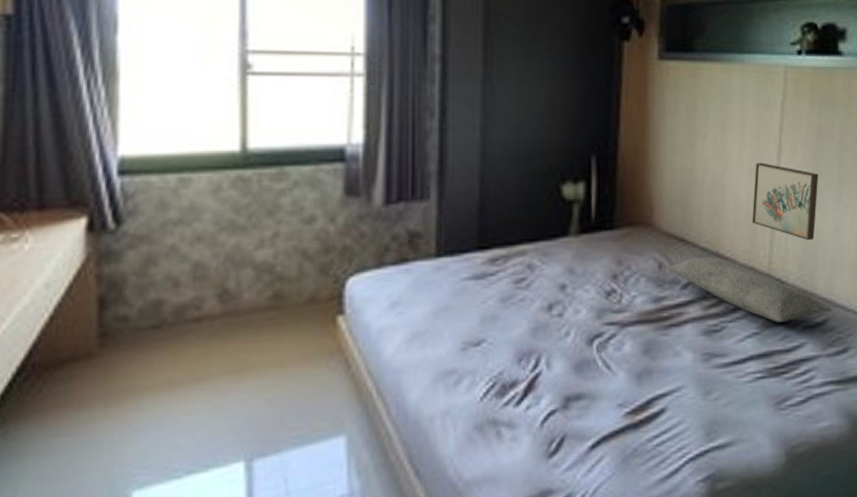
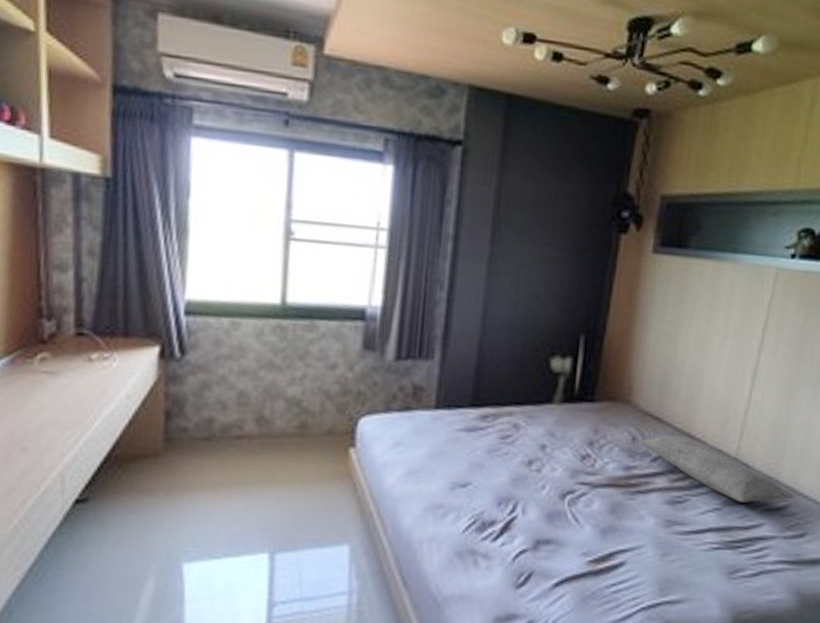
wall art: present [752,162,819,241] -> none [726,356,798,433]

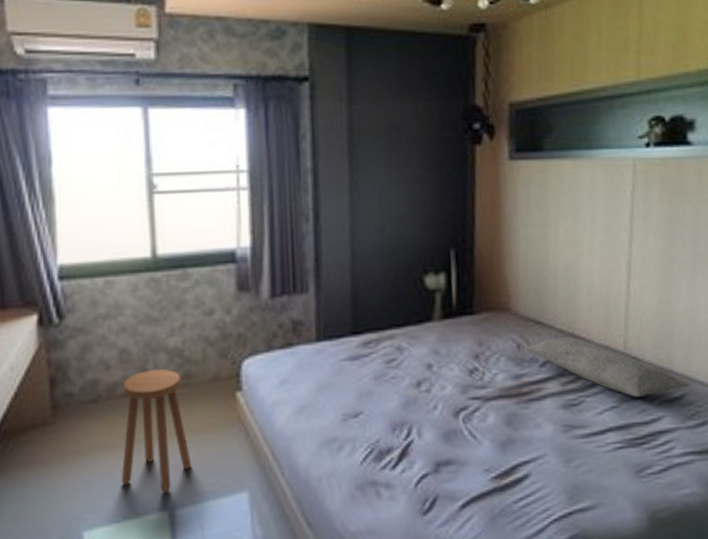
stool: none [226,416,298,536] -> present [121,369,192,493]

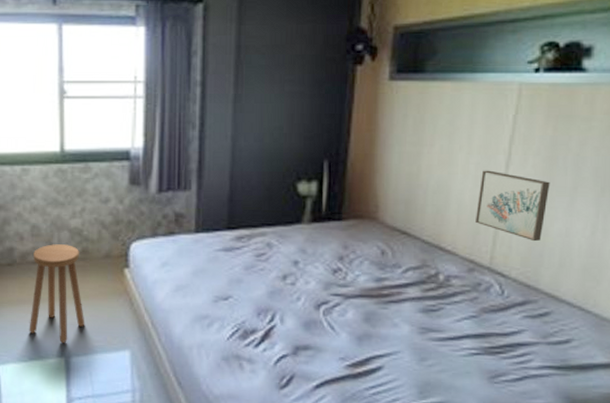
pillow: present [524,337,691,398] -> none [388,248,557,311]
wall art: none [606,249,672,321] -> present [476,170,550,242]

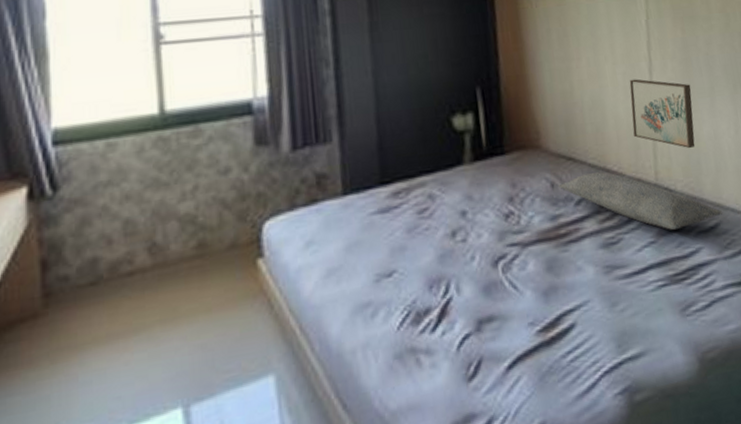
stool: present [29,244,85,343] -> none [126,239,209,386]
pillow: none [388,248,557,311] -> present [557,172,723,231]

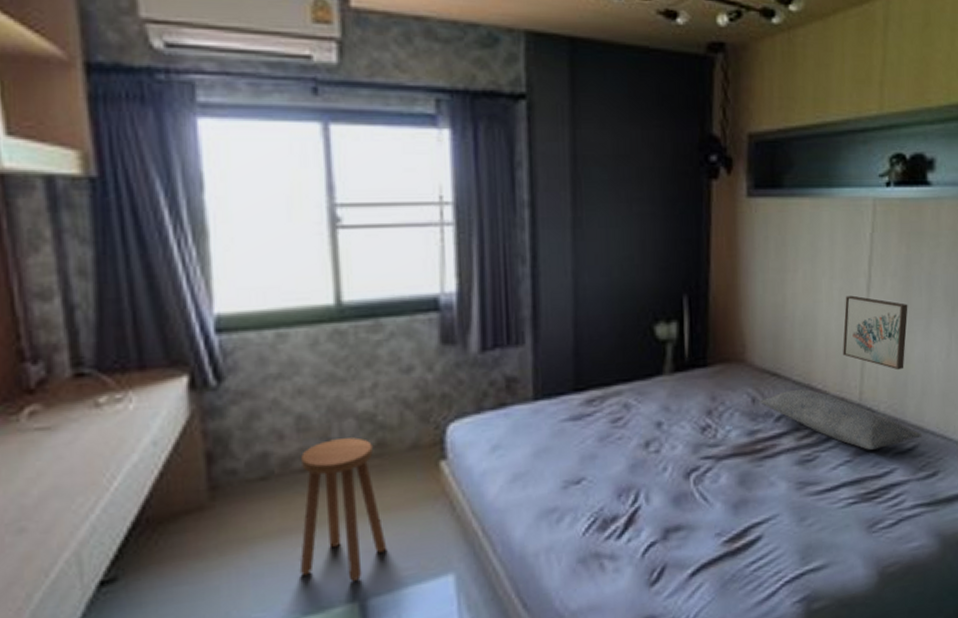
stool: none [126,239,209,386] -> present [299,437,387,581]

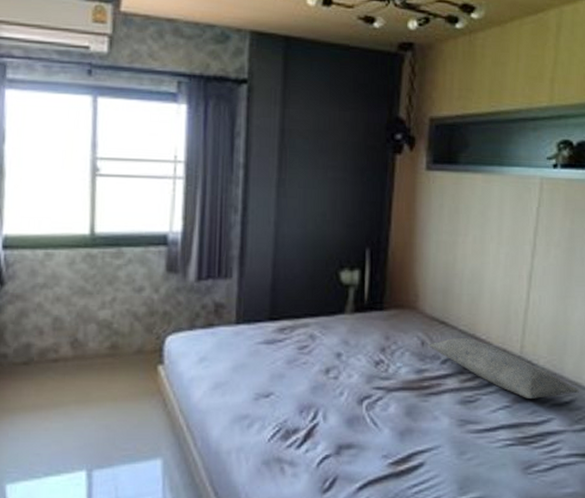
stool: present [299,437,387,581] -> none [45,339,112,453]
wall art: present [843,295,908,371] -> none [507,260,570,330]

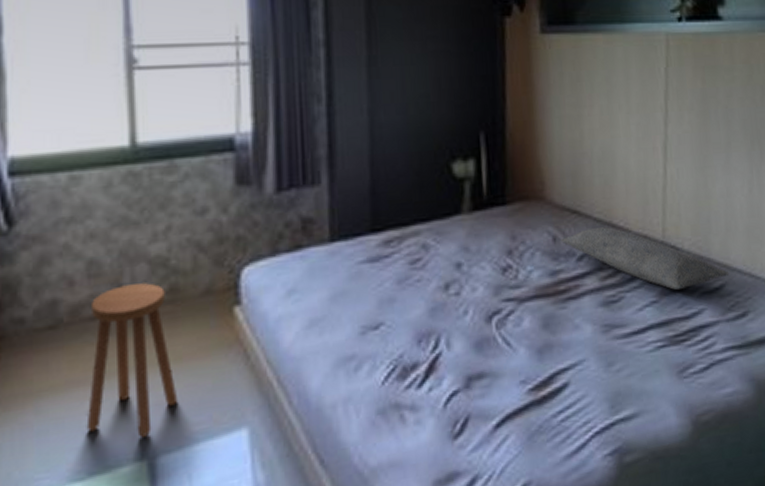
stool: none [45,339,112,453] -> present [86,283,178,438]

